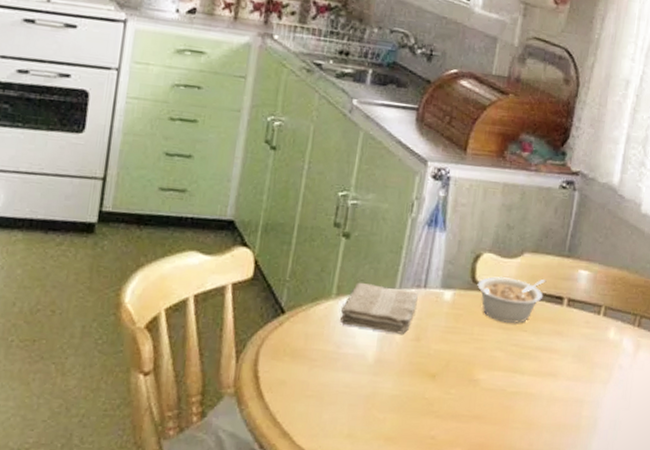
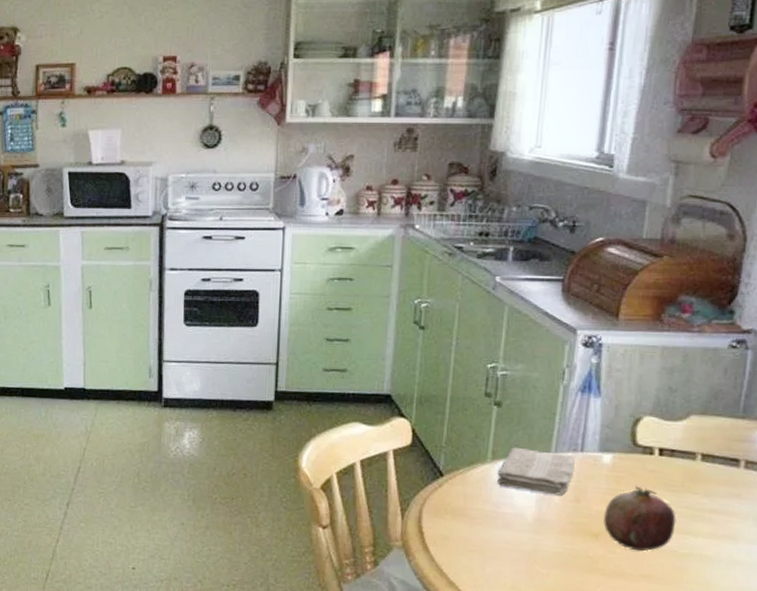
fruit: none [441,324,507,391] -> present [604,486,676,552]
legume: present [477,276,547,324] -> none [638,439,718,486]

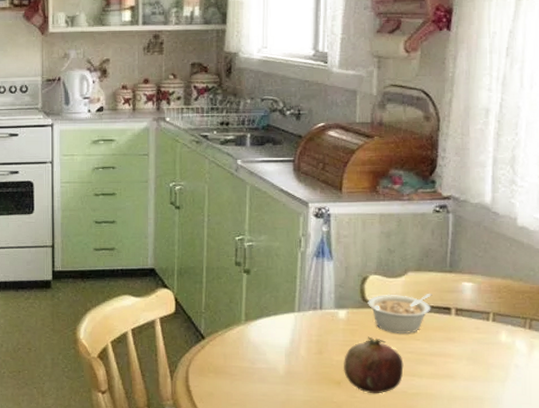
washcloth: present [497,447,576,495] -> none [251,309,317,349]
legume: none [638,439,718,486] -> present [368,293,432,334]

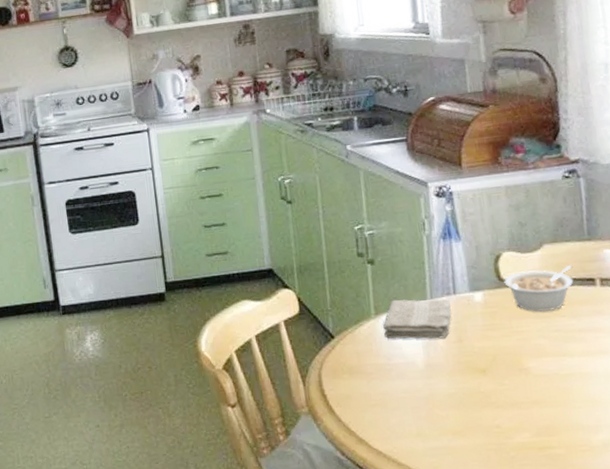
washcloth: none [251,309,317,349] -> present [383,298,452,339]
fruit: present [344,336,404,394] -> none [486,318,552,380]

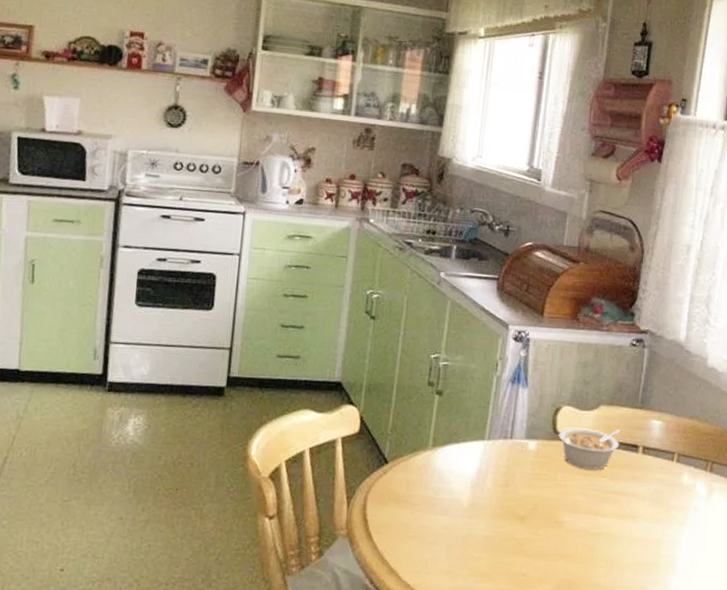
washcloth: present [383,298,452,339] -> none [437,434,506,481]

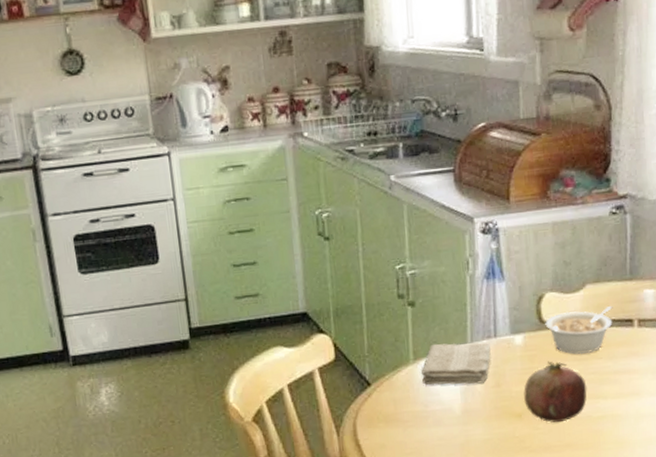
washcloth: none [437,434,506,481] -> present [422,341,492,385]
fruit: none [528,470,588,532] -> present [524,361,587,423]

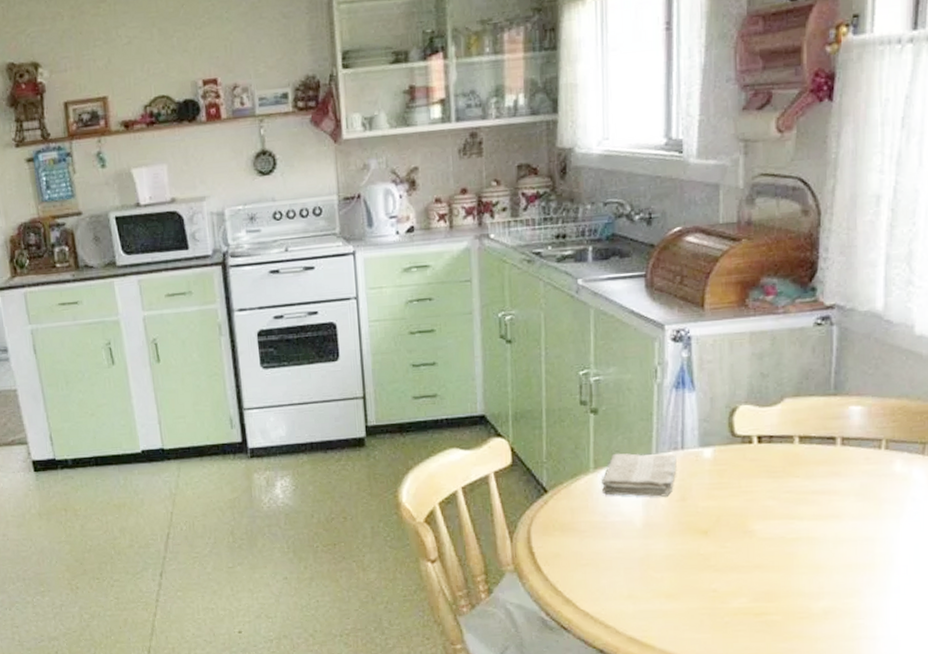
fruit: present [524,361,587,423] -> none [711,477,781,543]
legume: present [545,305,613,355] -> none [737,421,814,472]

